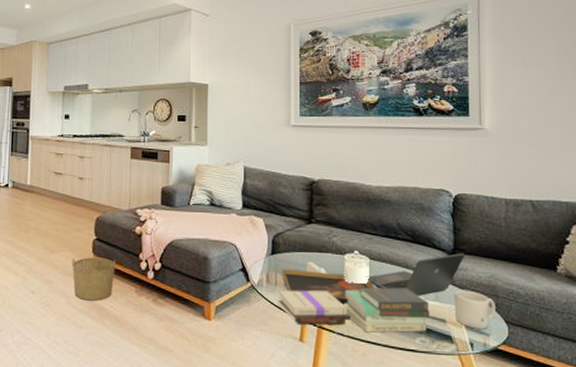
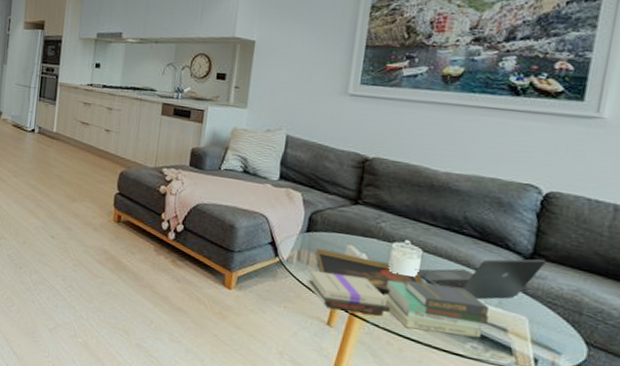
basket: present [72,257,116,301] -> none [92,209,137,254]
mug: present [454,290,495,329] -> none [520,299,576,347]

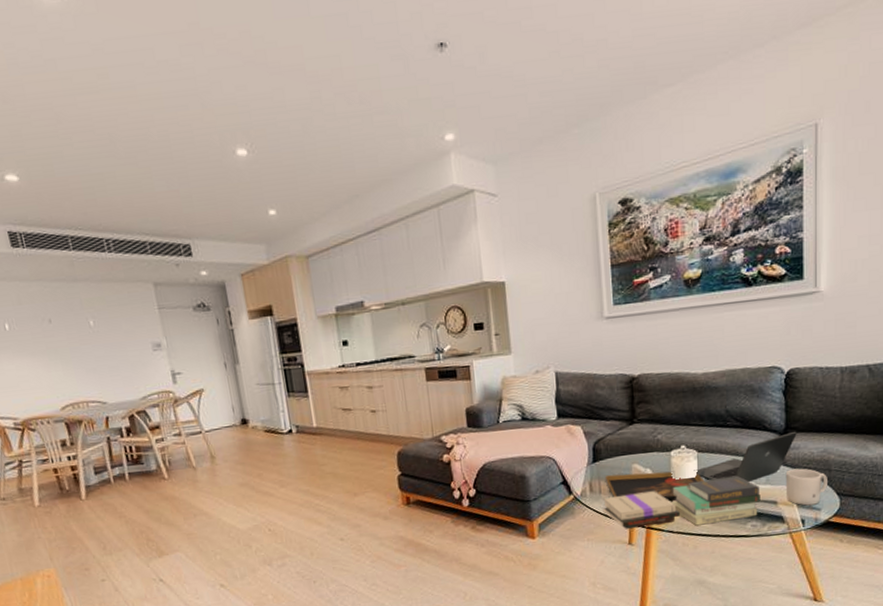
mug: none [520,299,576,347] -> present [785,468,827,506]

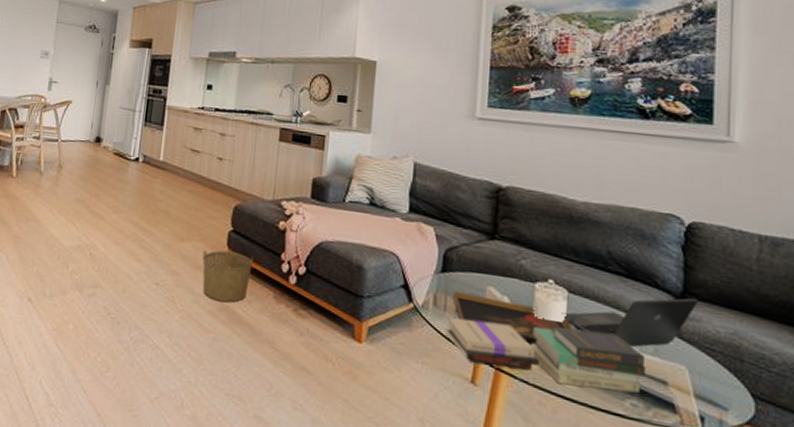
basket: none [378,492,427,539] -> present [202,249,253,303]
mug: present [785,468,827,506] -> none [679,344,738,401]

